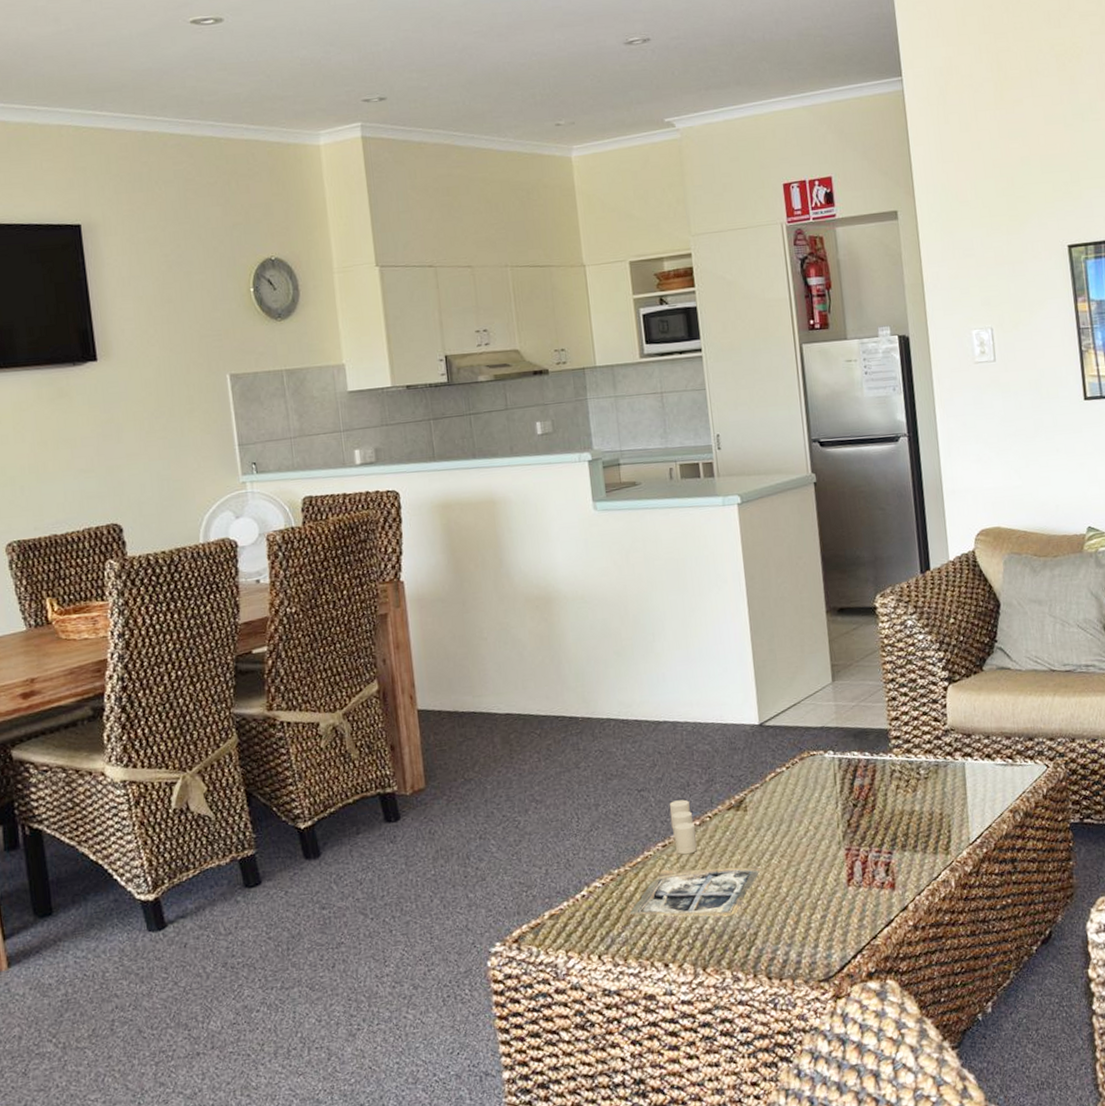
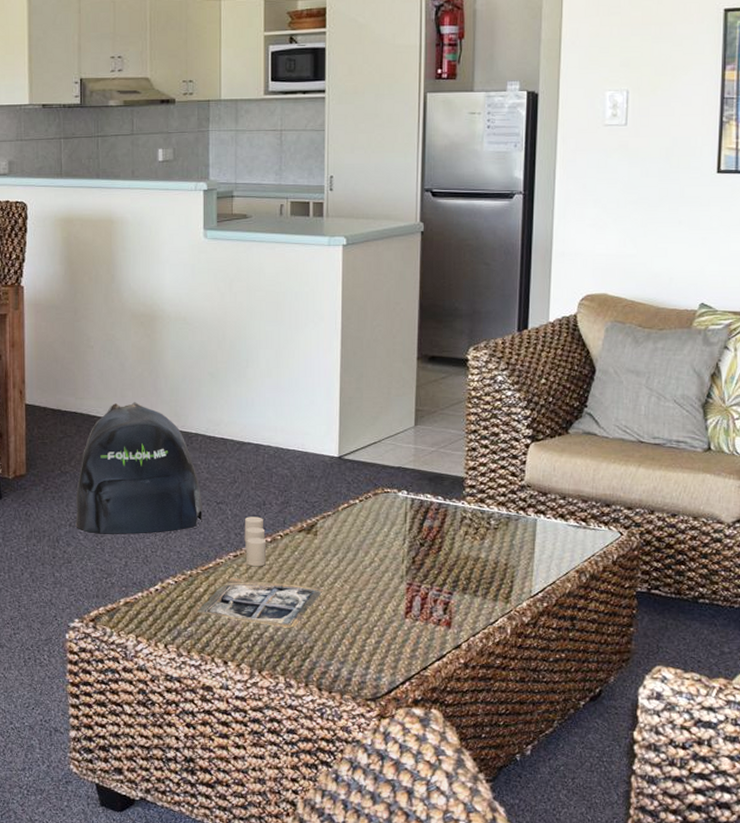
backpack: none [483,692,625,843] -> present [75,401,202,534]

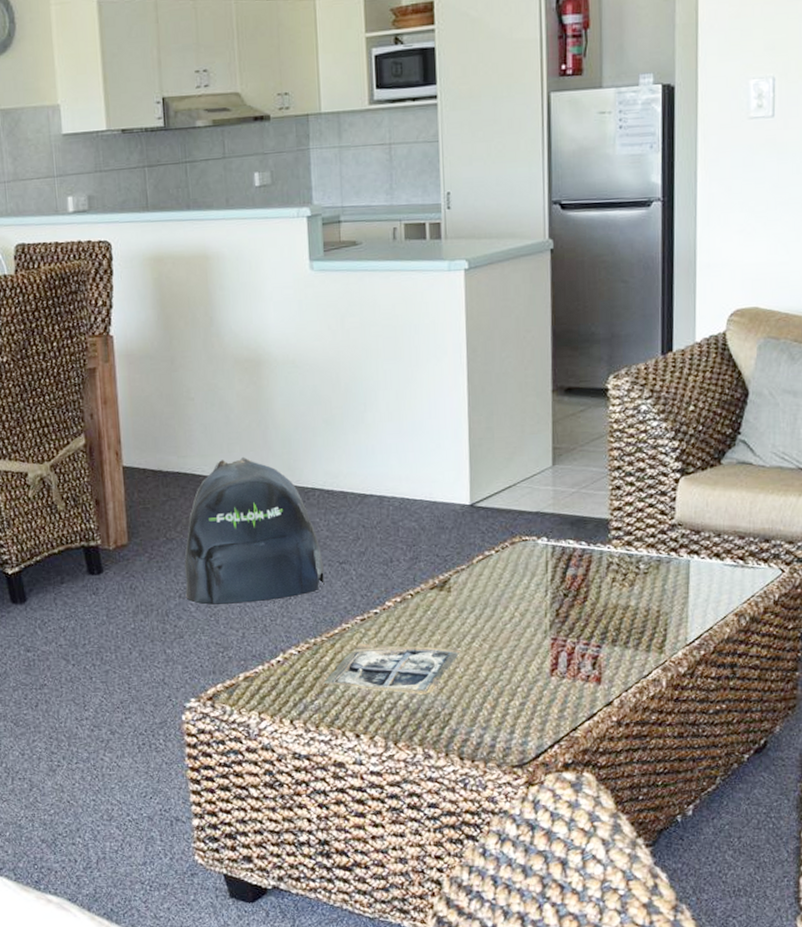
candle: present [244,517,267,567] -> none [370,575,397,630]

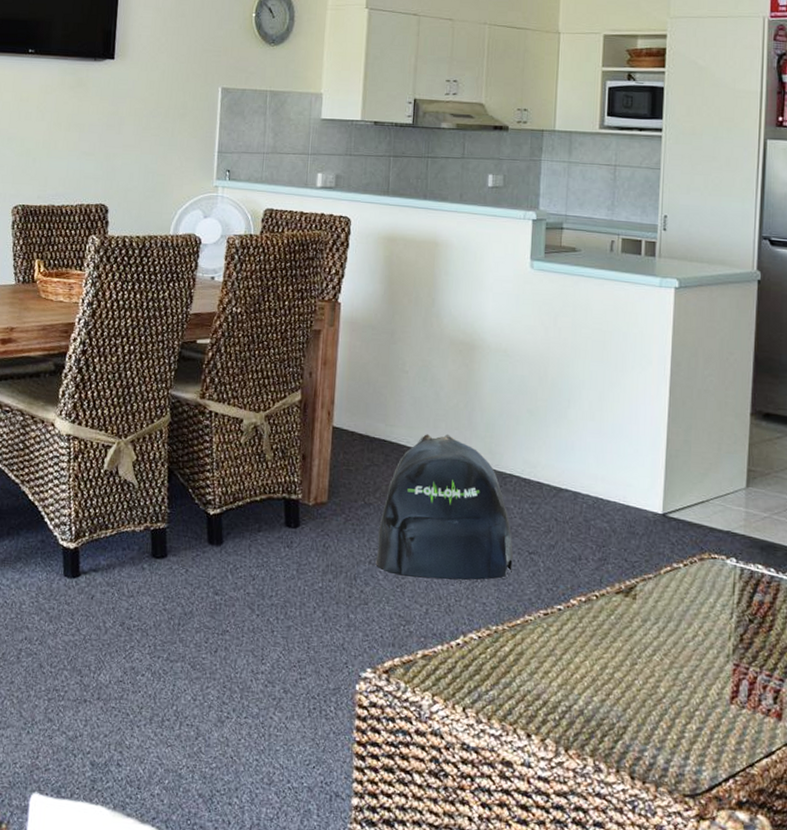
magazine: present [322,643,462,695] -> none [499,638,642,703]

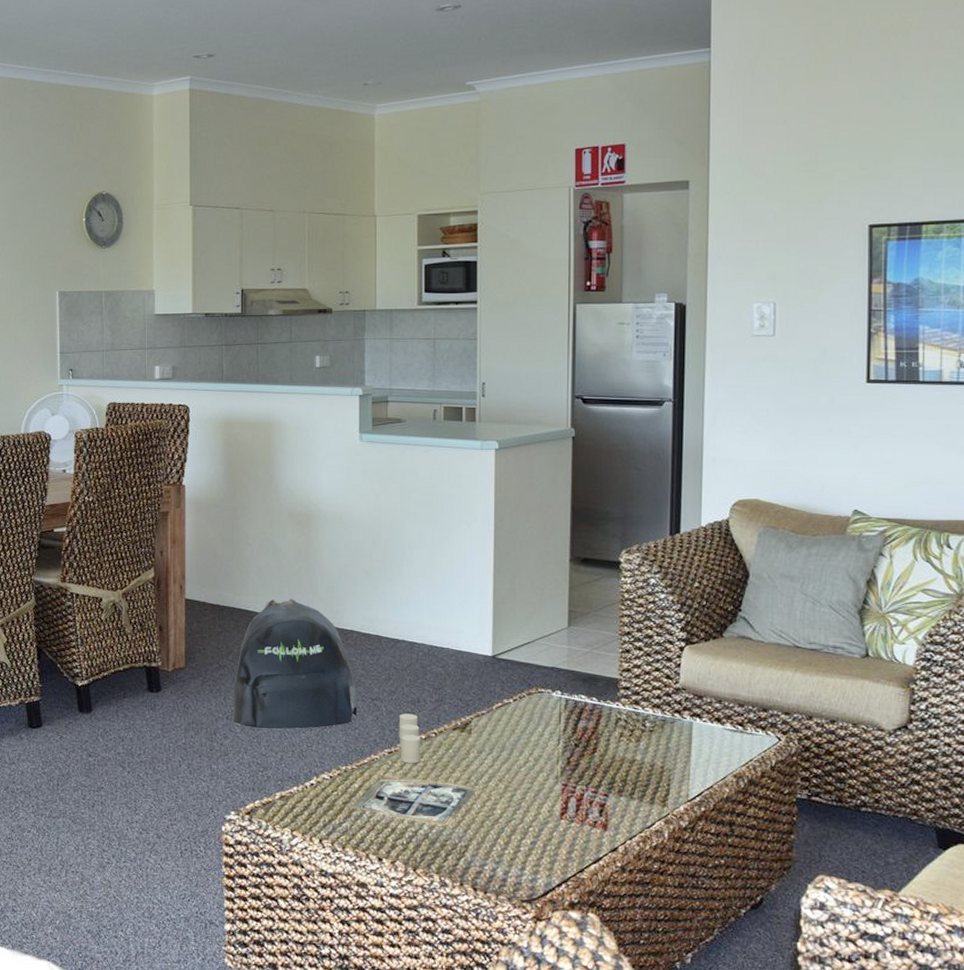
magazine: none [499,638,642,703] -> present [350,774,479,826]
candle: none [556,571,581,629] -> present [399,713,421,764]

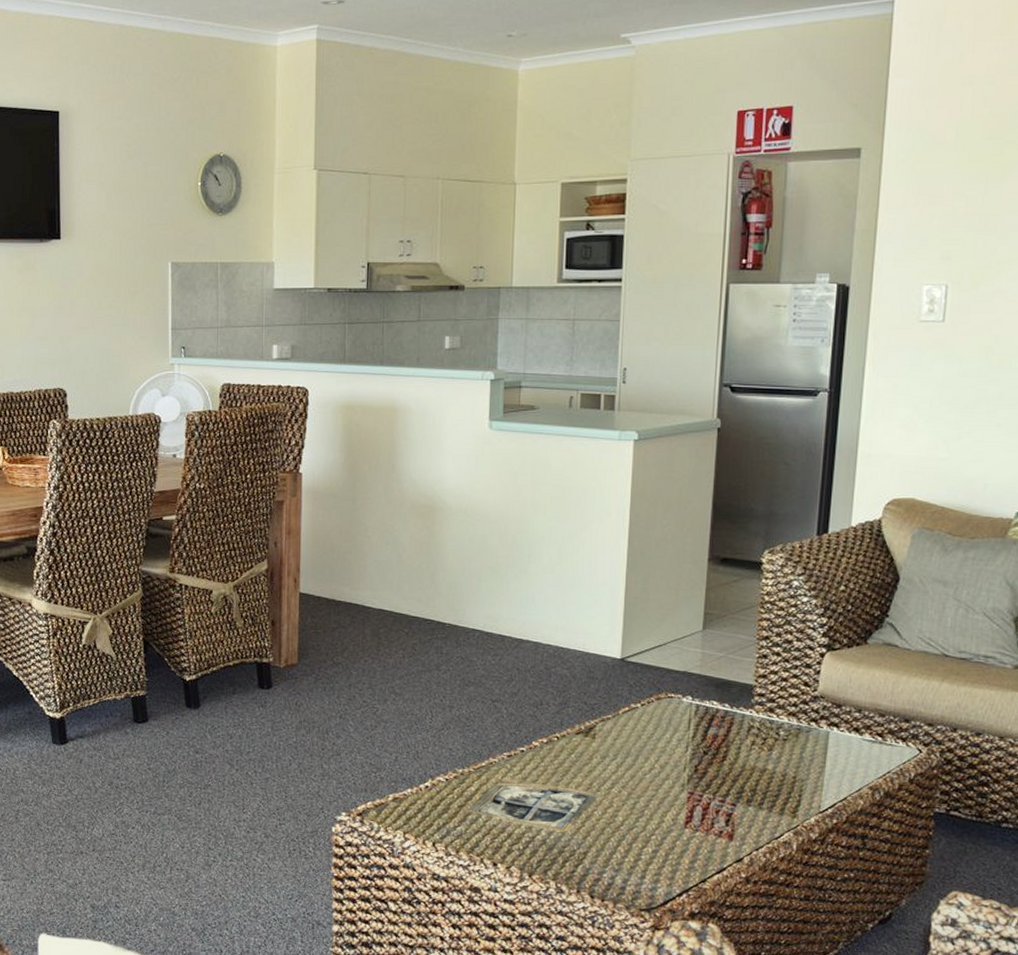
backpack: present [232,598,357,728] -> none [346,593,477,729]
candle: present [399,713,421,764] -> none [519,716,543,768]

